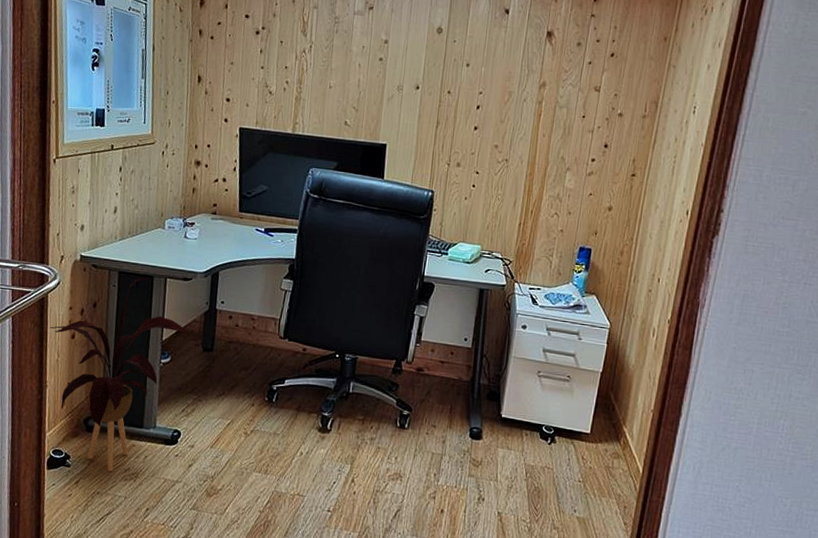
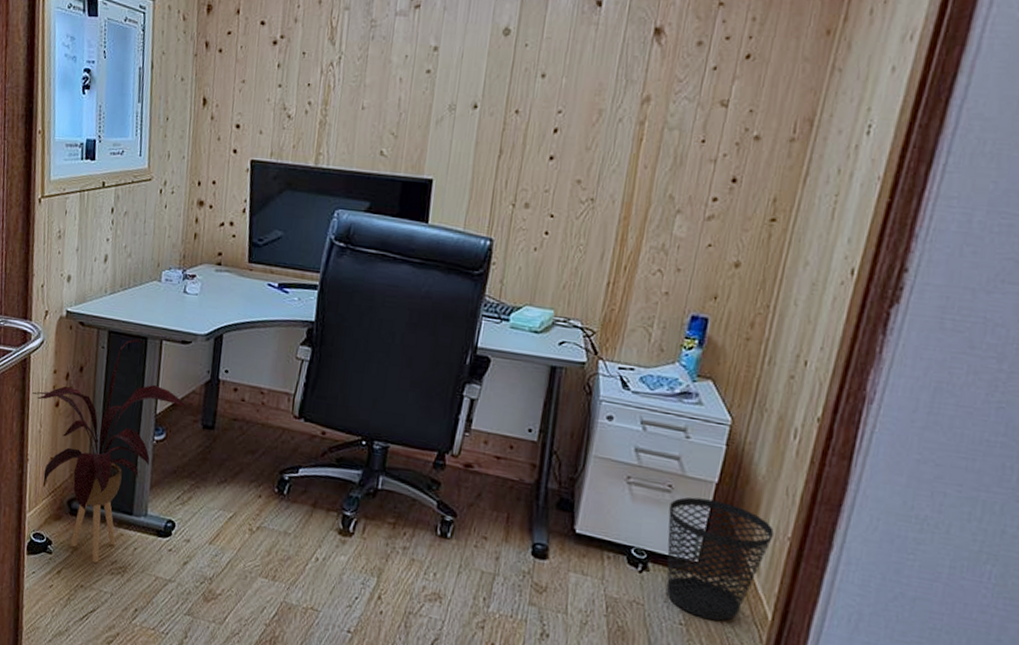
wastebasket: none [568,384,642,477] -> present [666,497,774,621]

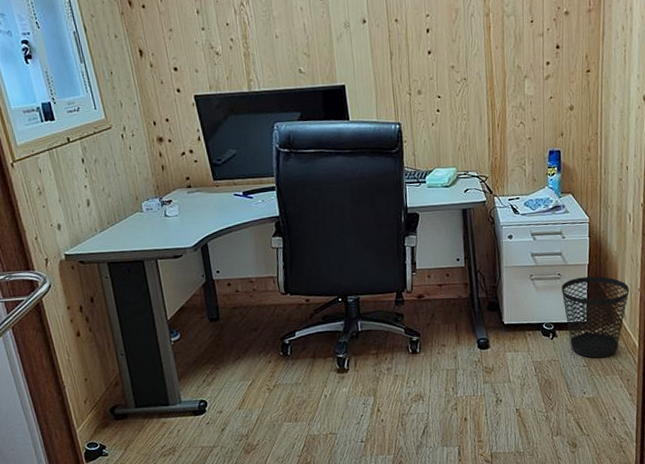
house plant: present [32,338,187,563] -> none [53,263,192,452]

